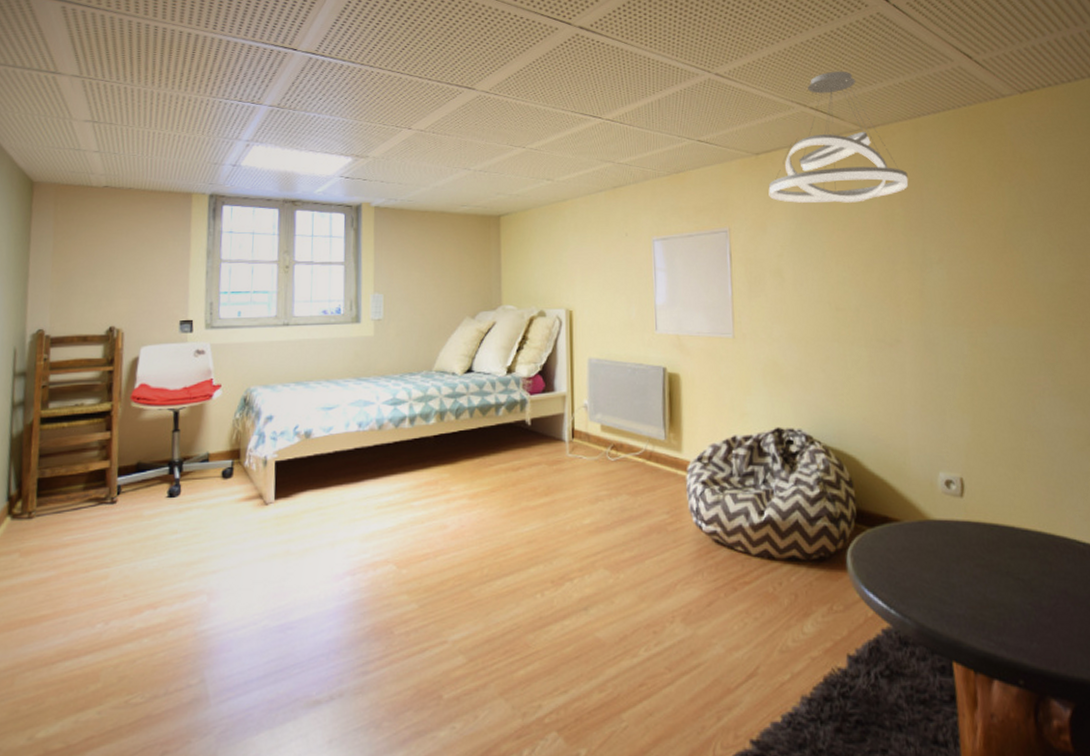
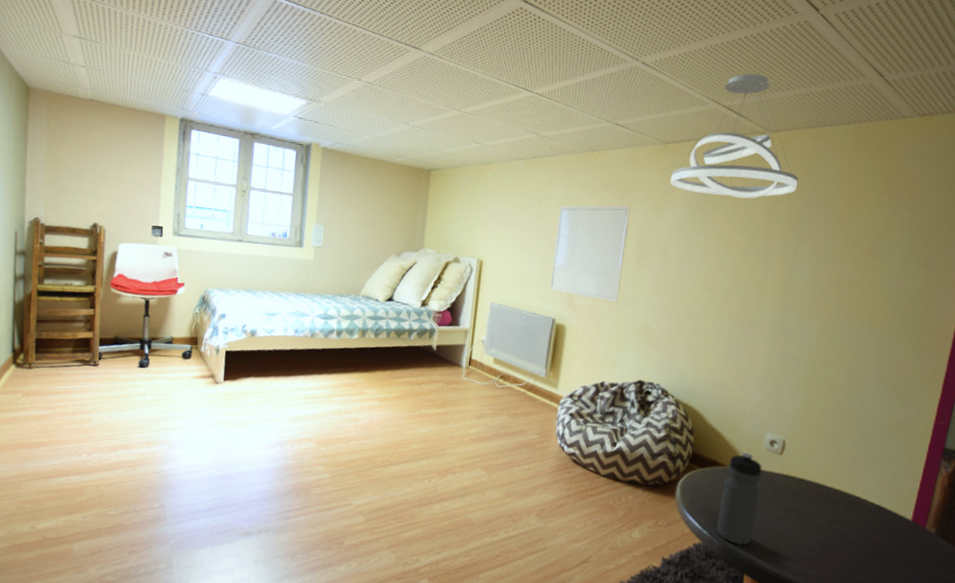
water bottle: none [902,500,952,624] -> present [715,452,762,546]

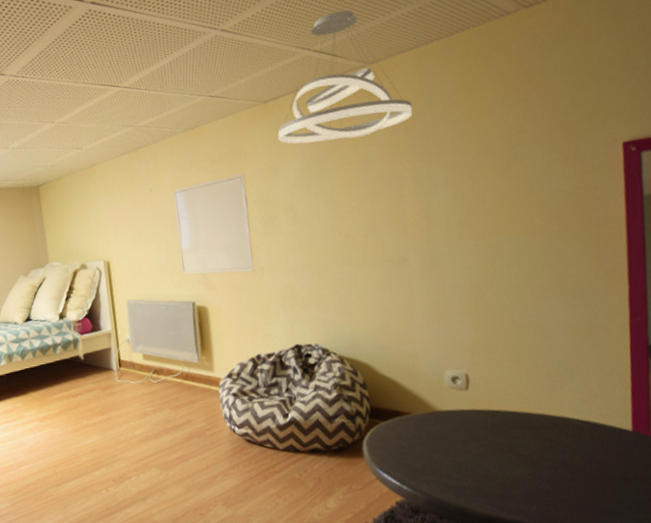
water bottle: present [715,452,762,546] -> none [412,395,458,495]

